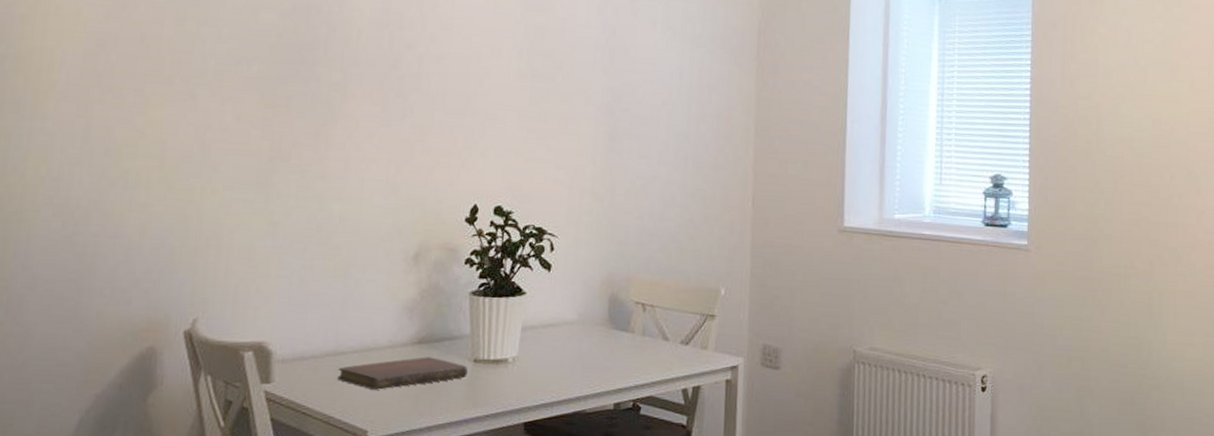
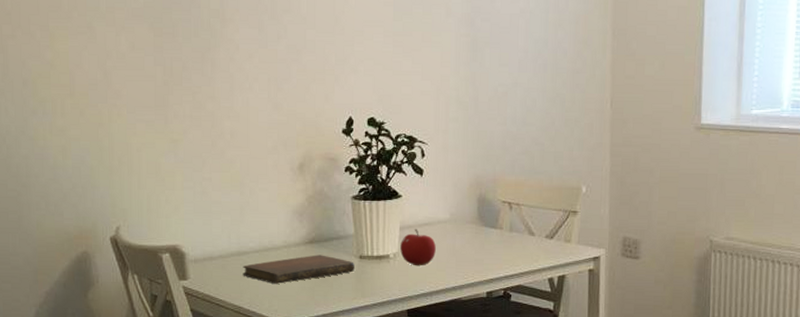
fruit: none [520,330,561,373] -> present [400,229,436,266]

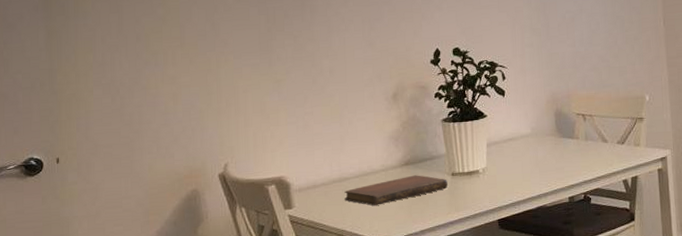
fruit: present [400,229,436,266] -> none [488,144,521,179]

